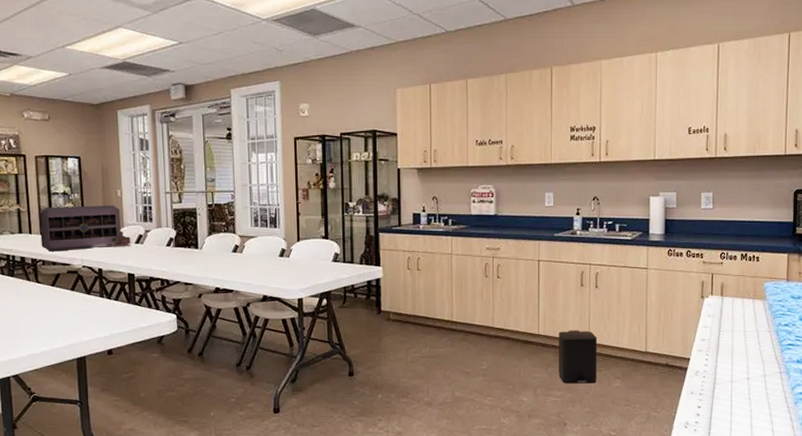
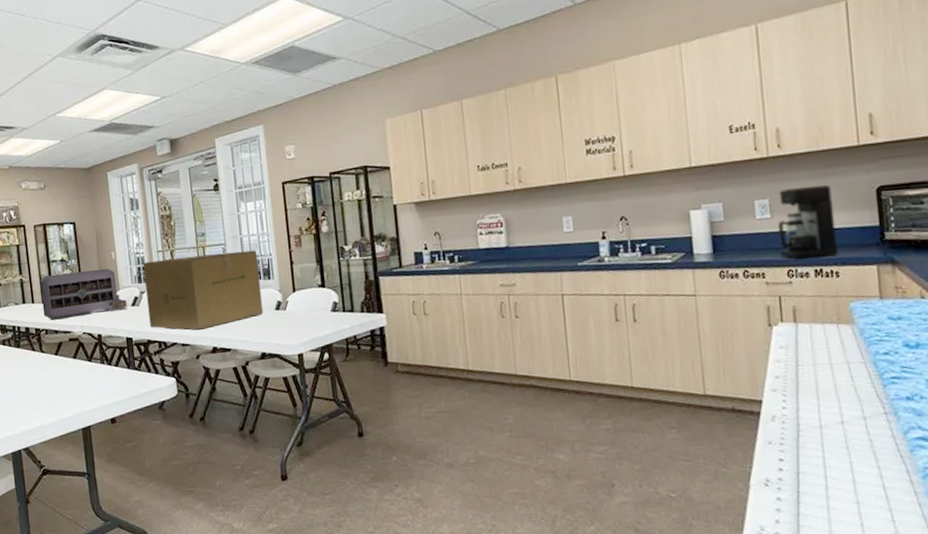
box: none [149,199,268,270] -> present [143,250,264,330]
pedal bin: present [559,330,597,384] -> none [594,372,646,437]
coffee maker: none [716,184,761,244] -> present [778,185,838,259]

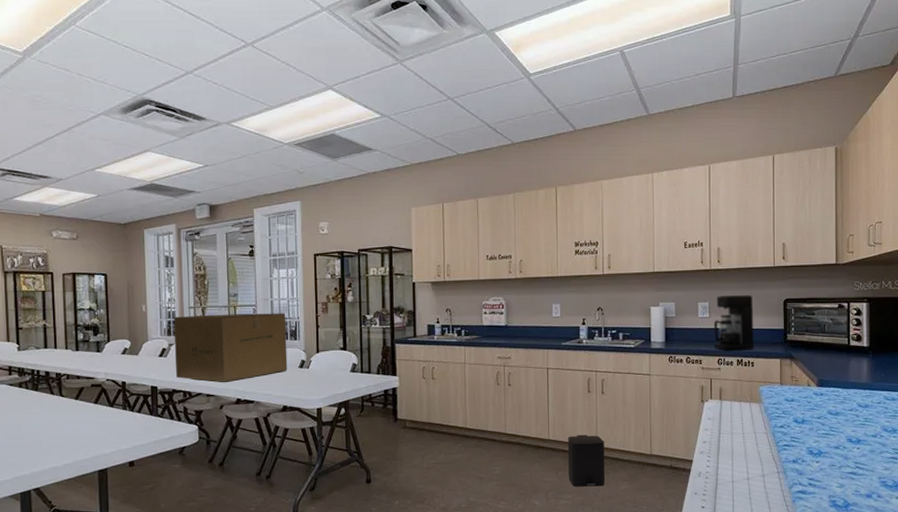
organizer: present [40,268,128,320] -> none [64,320,155,366]
pedal bin: none [594,372,646,437] -> present [568,434,605,487]

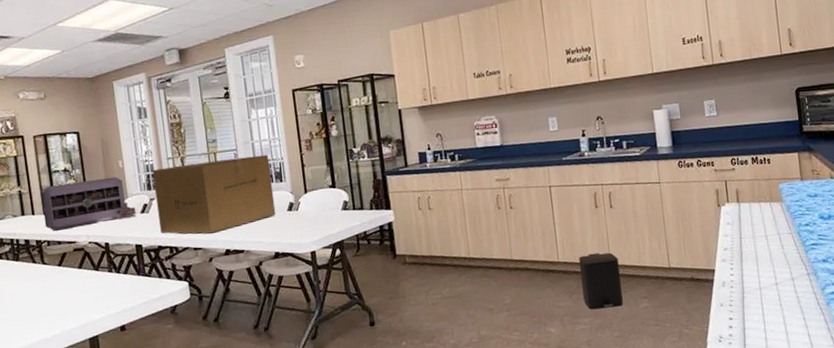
organizer: none [64,320,155,366] -> present [40,176,137,231]
coffee maker: present [713,294,754,350] -> none [722,87,769,149]

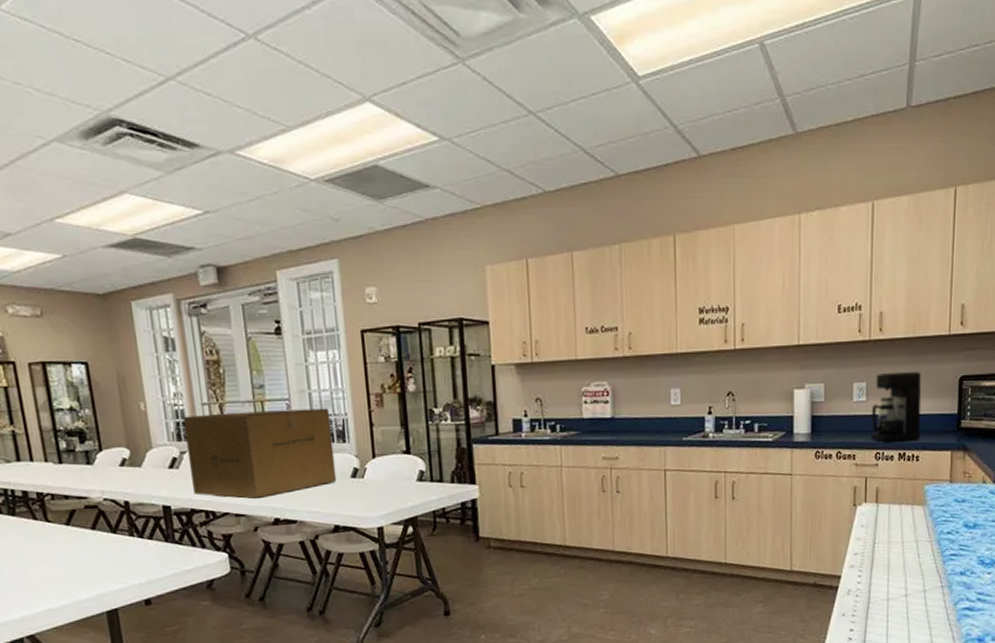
organizer: present [40,176,137,231] -> none [40,421,164,483]
pedal bin: present [579,252,623,310] -> none [691,549,735,612]
coffee maker: none [722,87,769,149] -> present [870,371,922,442]

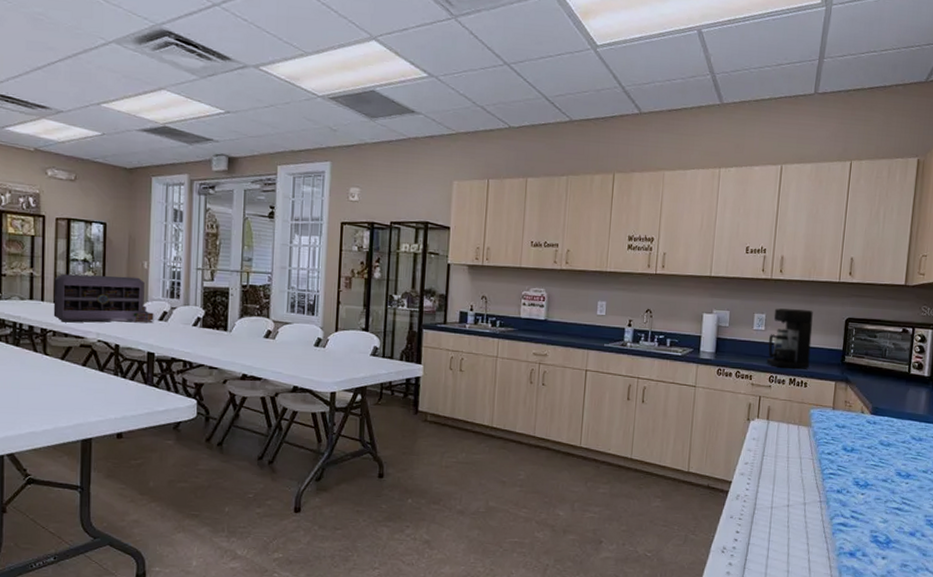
organizer: none [40,421,164,483] -> present [53,273,154,323]
box: present [182,408,337,499] -> none [176,277,305,355]

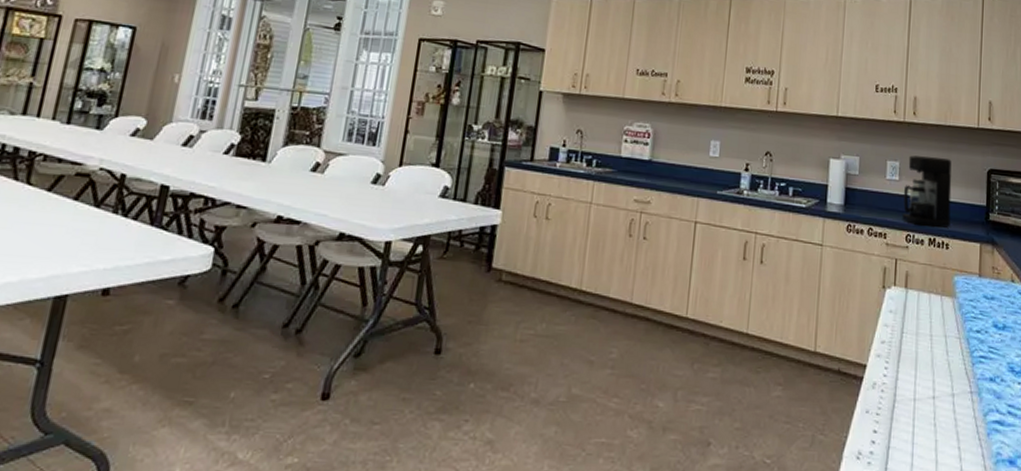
organizer: present [53,273,154,323] -> none [48,84,178,149]

